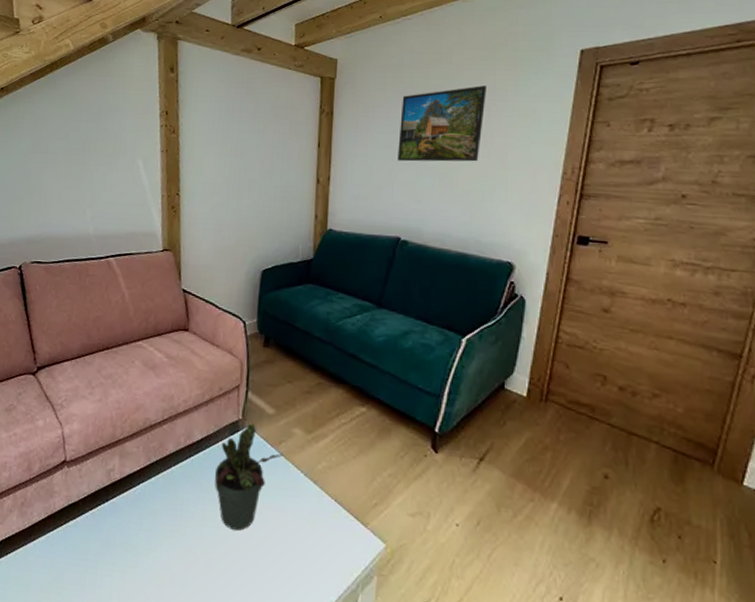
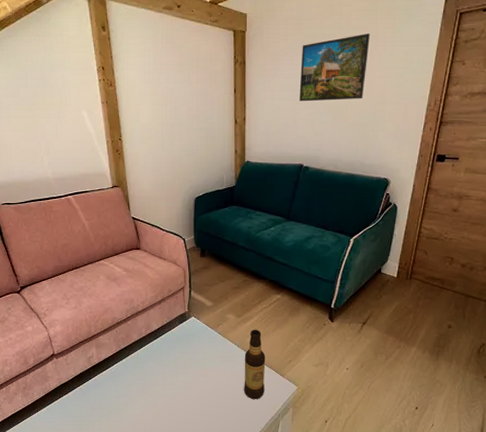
potted plant: present [214,422,283,531] -> none [170,313,220,389]
bottle: none [310,452,343,557] -> present [244,329,266,399]

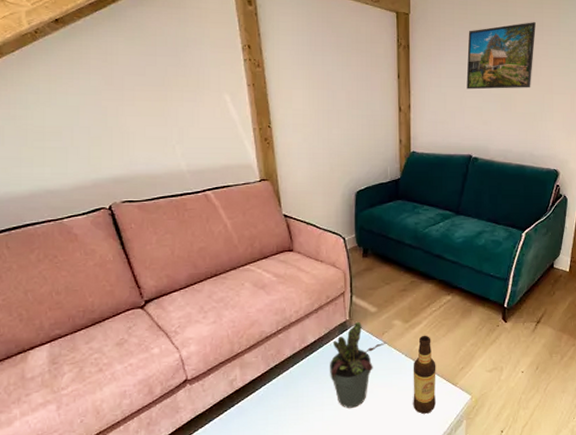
potted plant: none [170,313,220,389] -> present [329,321,386,408]

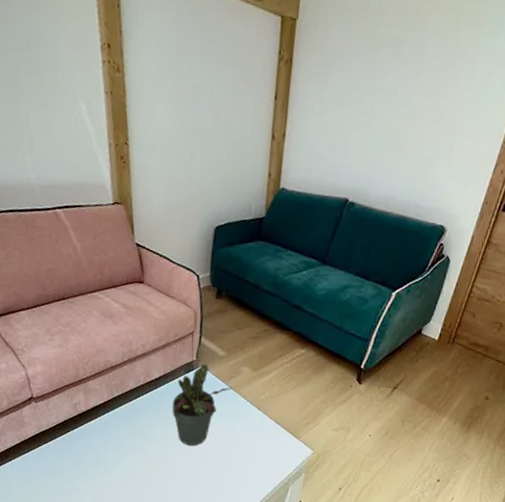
bottle: present [413,335,436,414] -> none [253,385,281,462]
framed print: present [466,22,536,90] -> none [353,41,449,126]

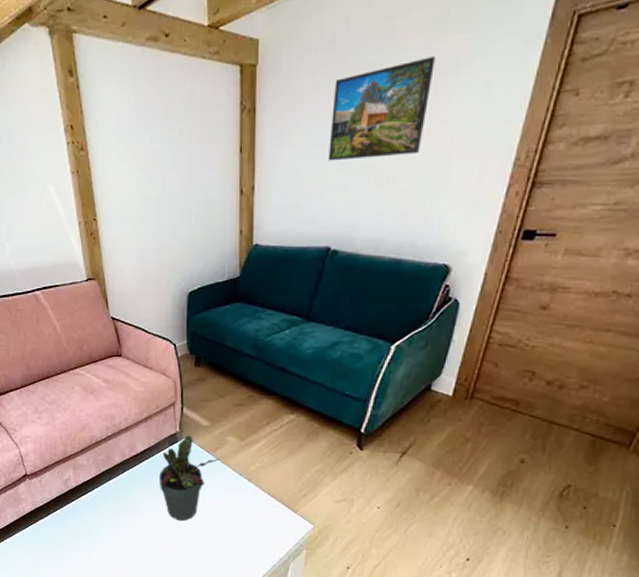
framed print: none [353,41,449,126] -> present [328,57,435,161]

